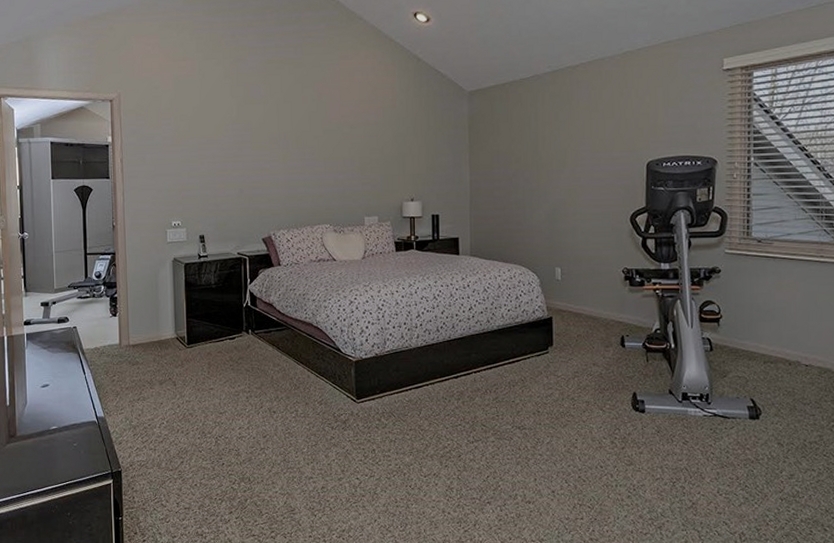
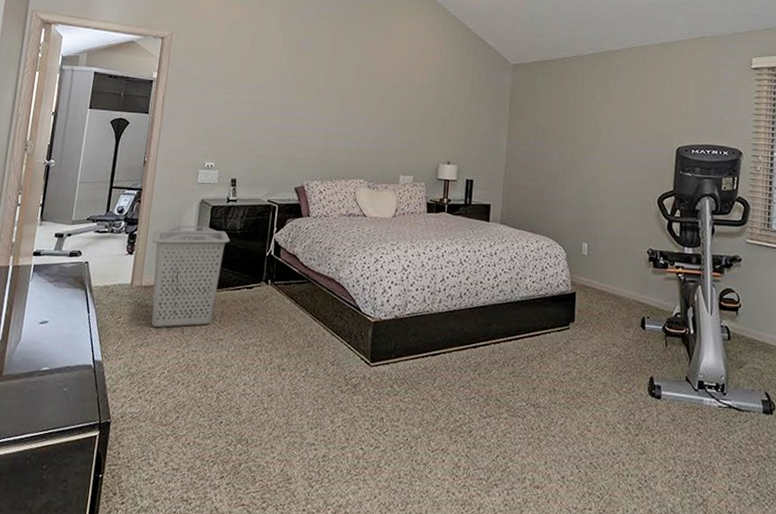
laundry basket: none [132,283,207,383] -> present [151,225,230,328]

